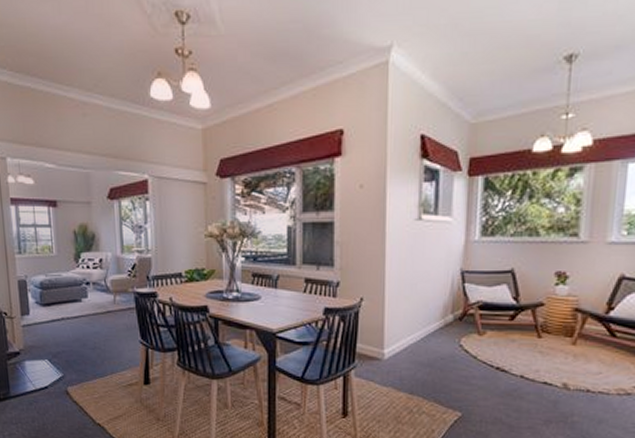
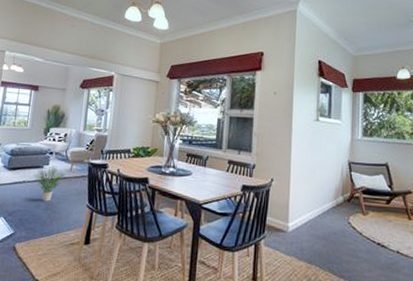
potted plant: none [71,298,108,340] -> present [33,166,64,202]

